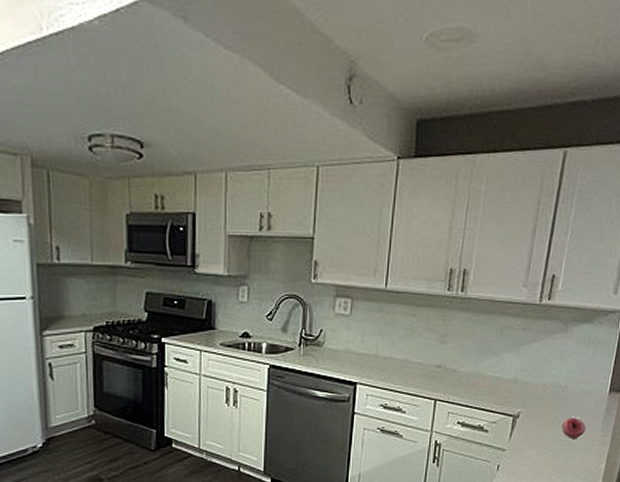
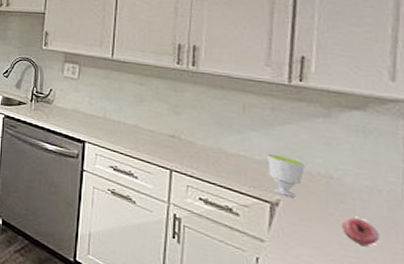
cup: none [514,371,543,408] -> present [267,153,305,197]

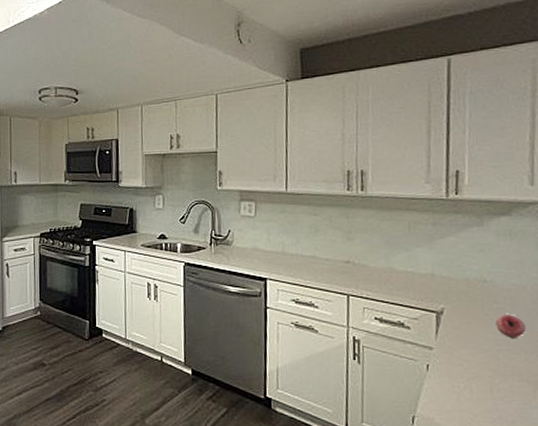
cup: present [267,153,305,197] -> none [431,266,464,304]

